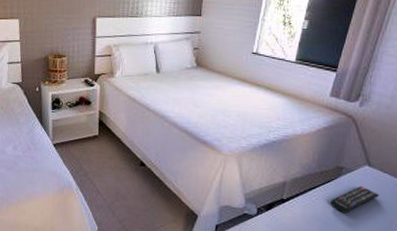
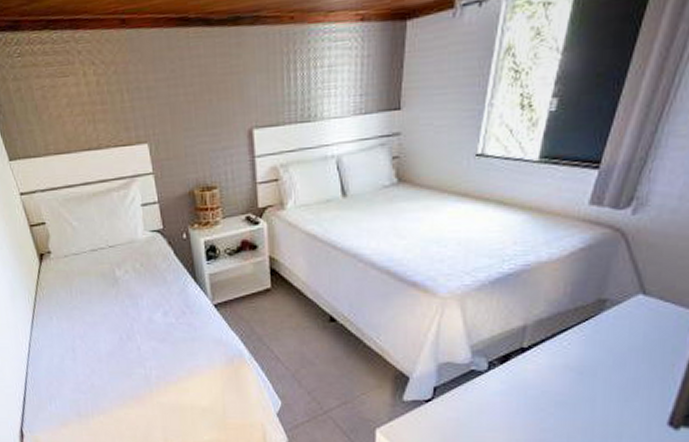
remote control: present [330,186,380,213] -> none [588,321,658,359]

